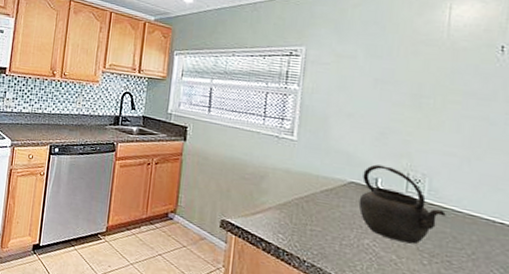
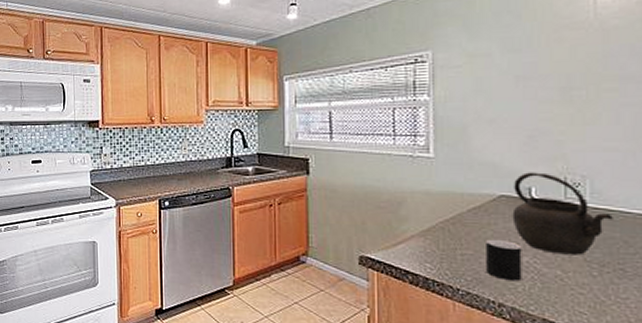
cup: none [331,219,364,261] -> present [486,239,522,281]

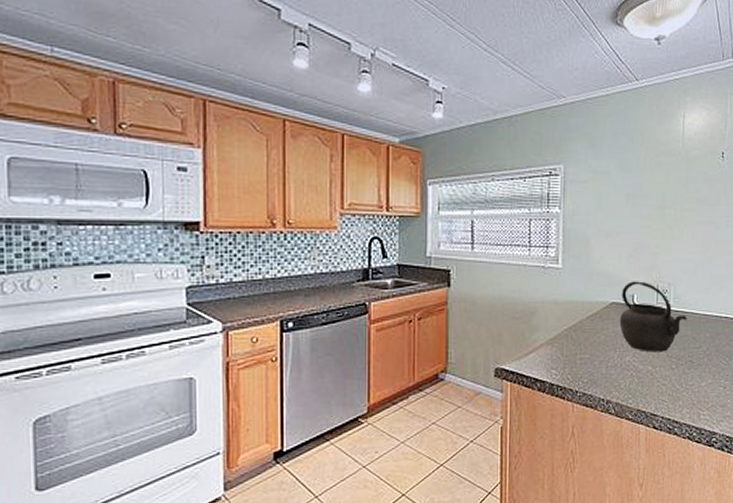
cup: present [486,239,522,281] -> none [599,342,625,379]

